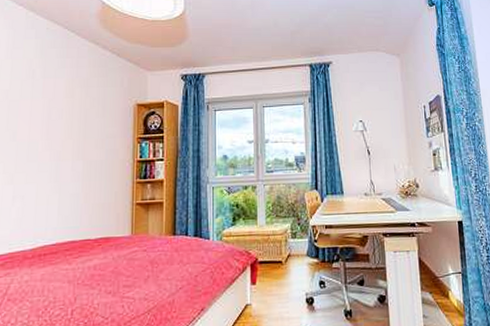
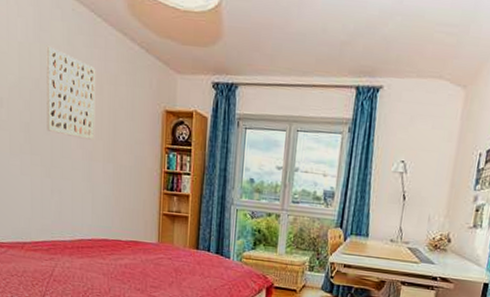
wall art: none [12,60,68,140] -> present [46,46,96,140]

